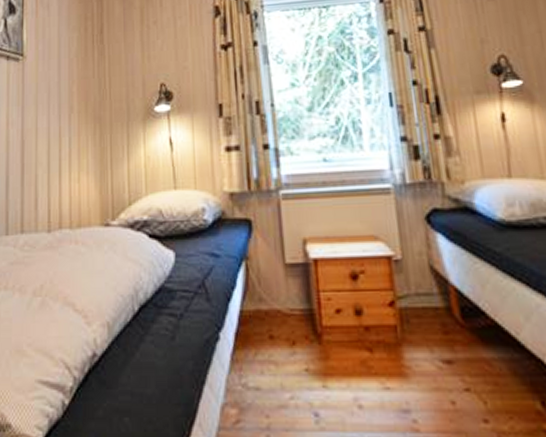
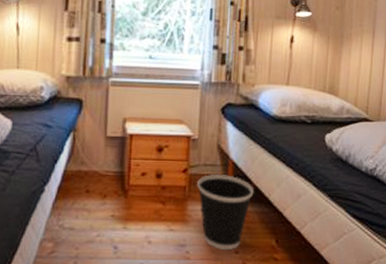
wastebasket: none [411,307,494,419] -> present [197,174,254,251]

